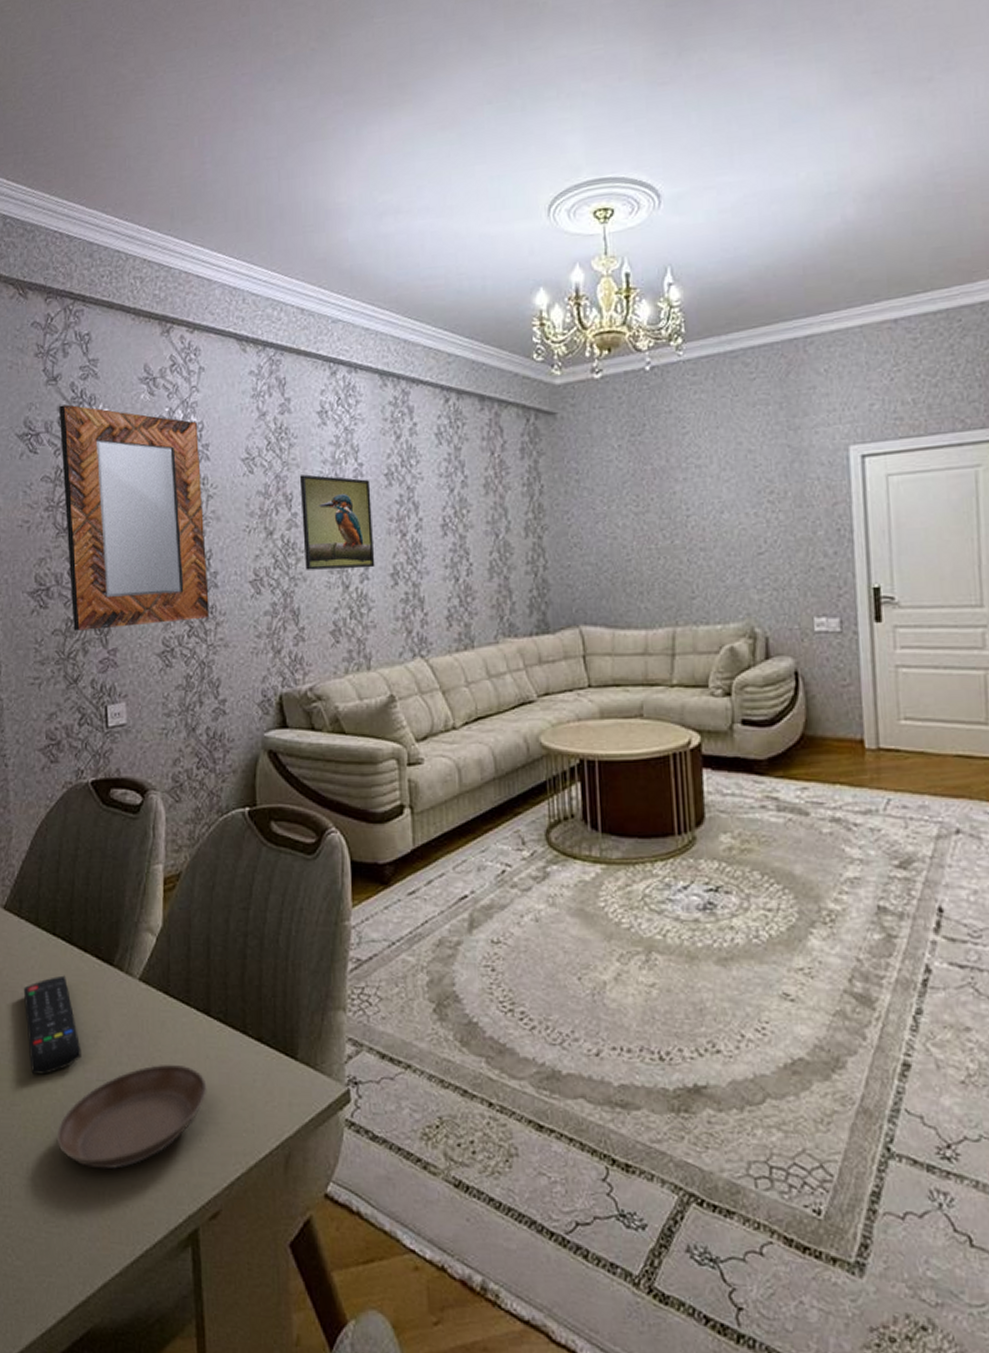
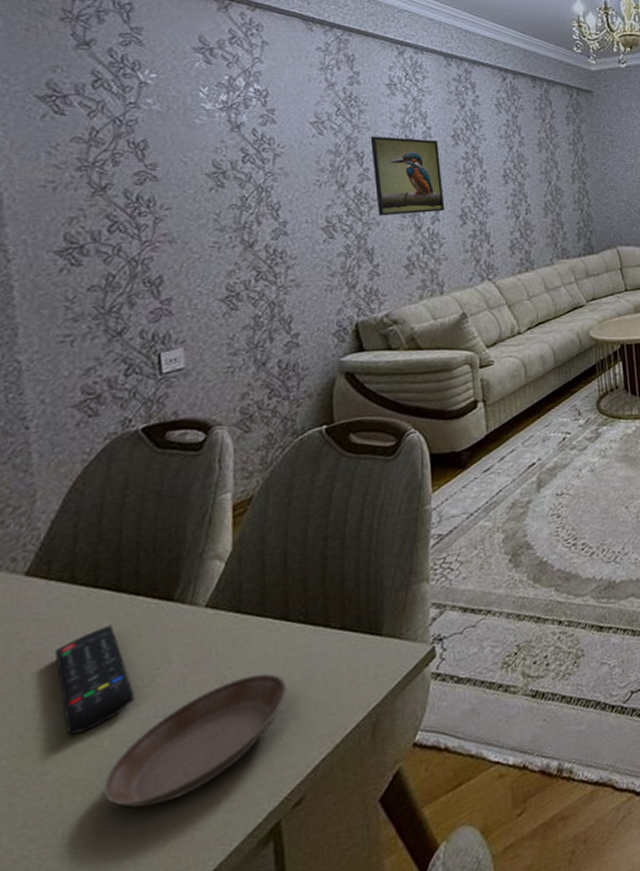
home mirror: present [59,404,210,631] -> none [94,69,279,285]

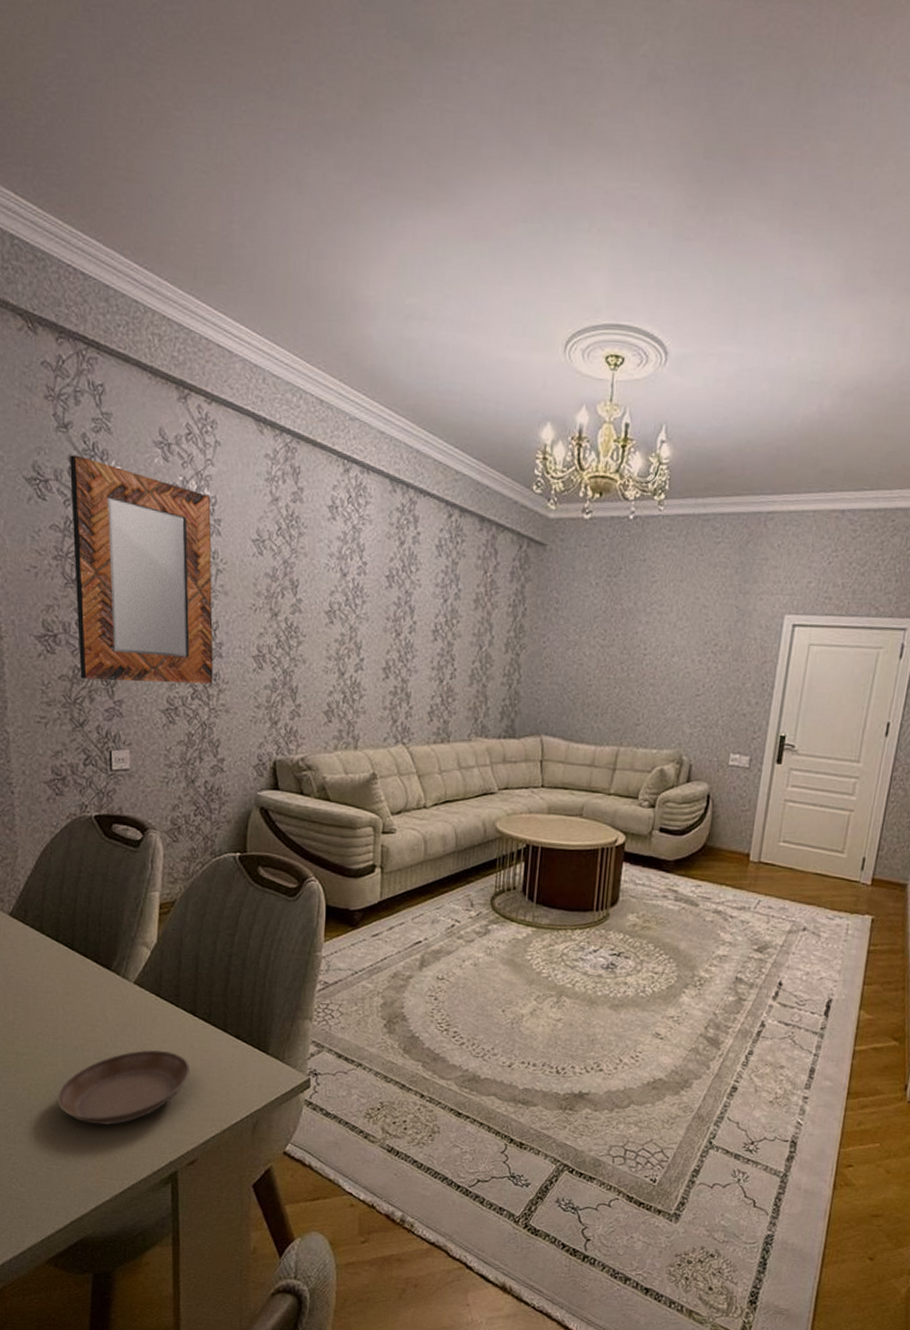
remote control: present [54,624,135,736] -> none [27,974,80,1051]
home mirror: none [94,69,279,285] -> present [70,455,214,685]
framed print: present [370,136,445,216] -> none [305,564,372,660]

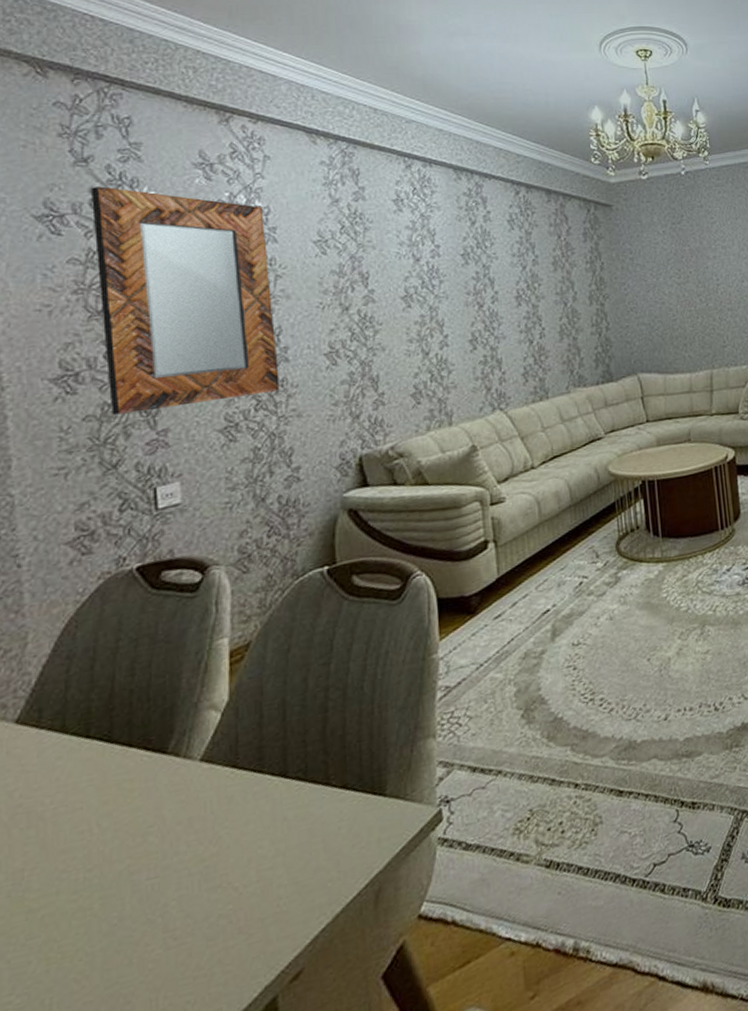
saucer: present [57,1049,190,1126] -> none [92,834,285,977]

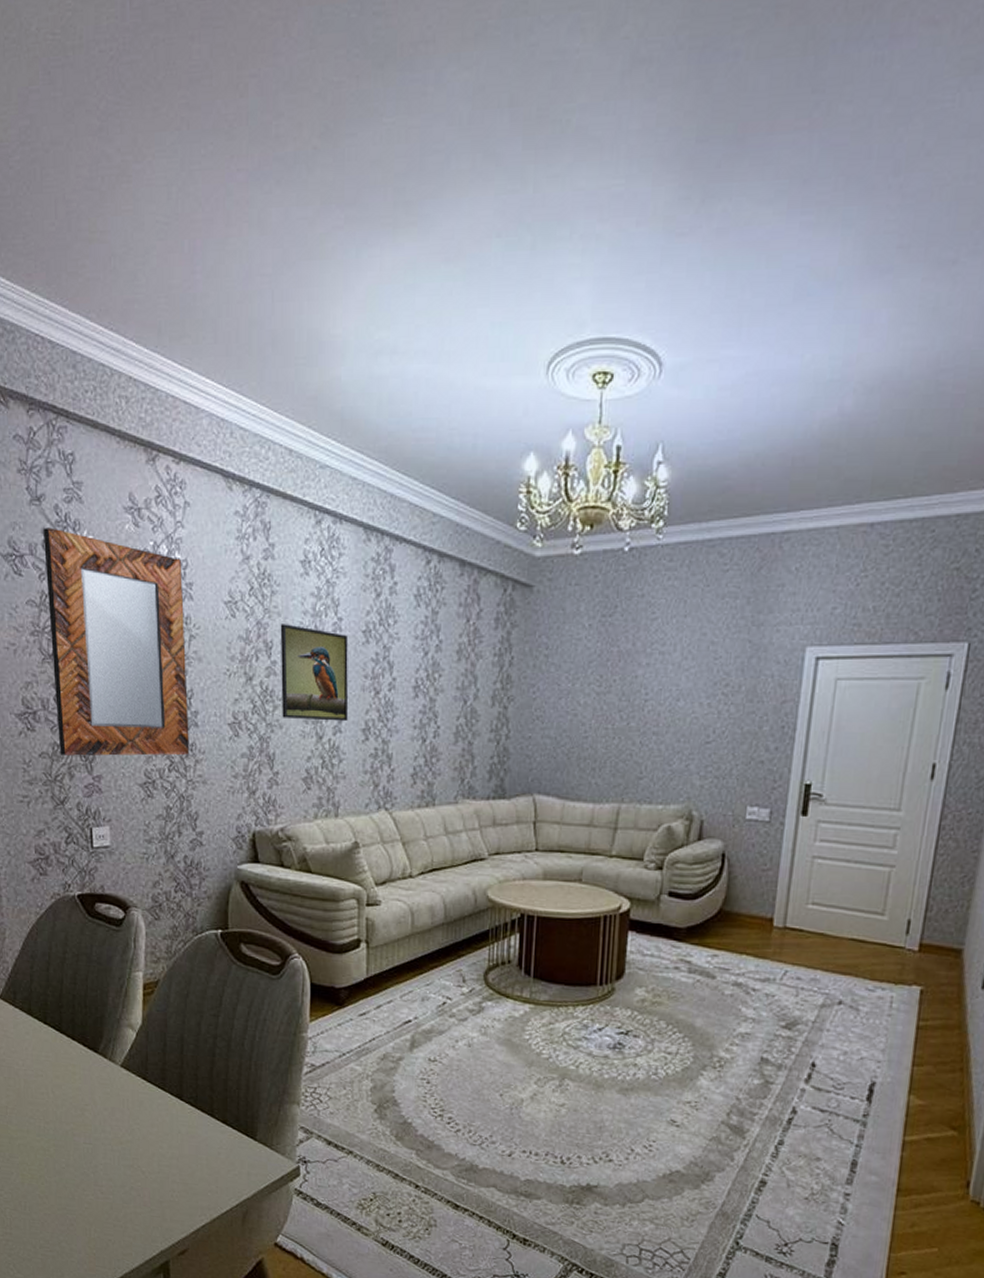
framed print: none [375,255,454,341] -> present [280,624,349,722]

